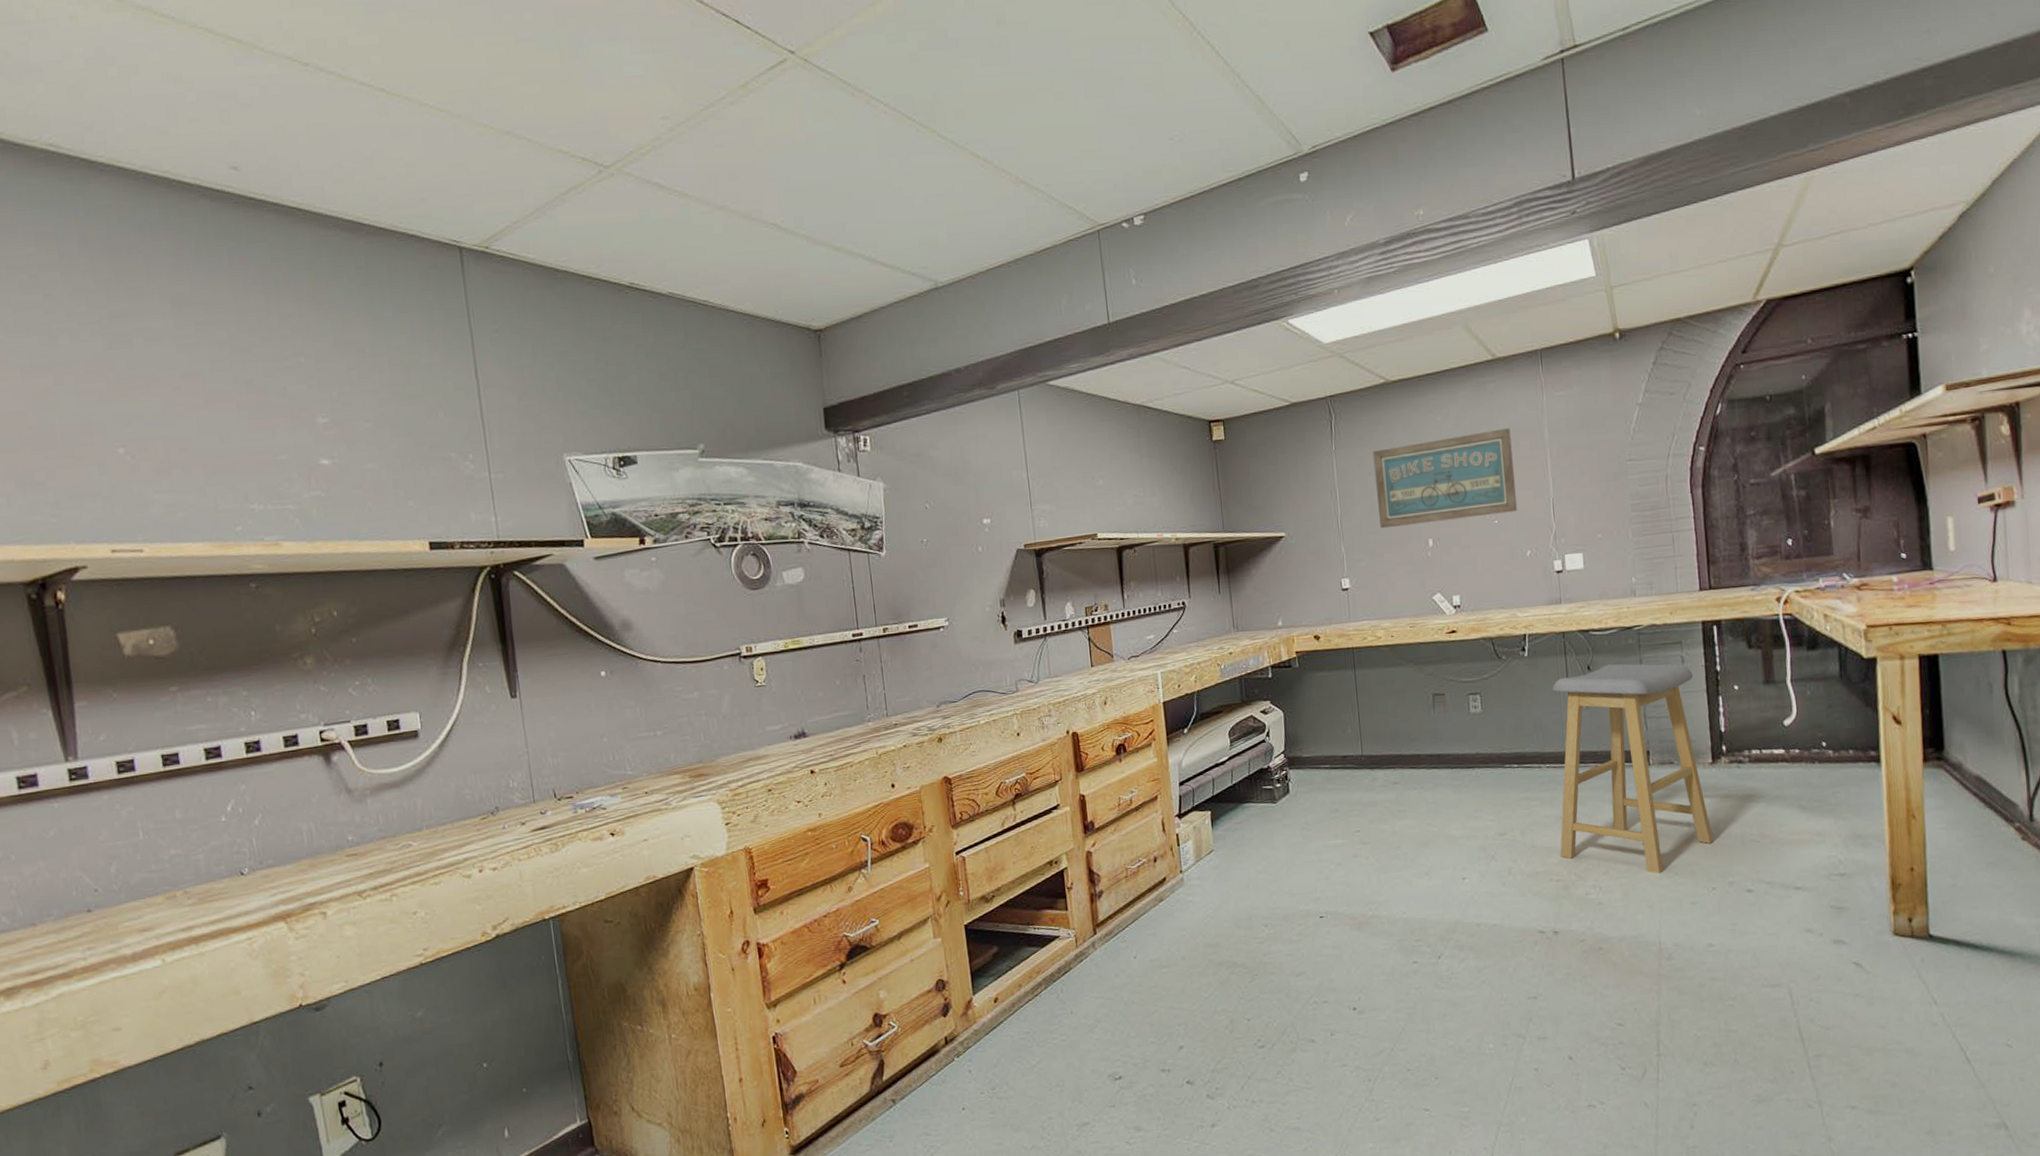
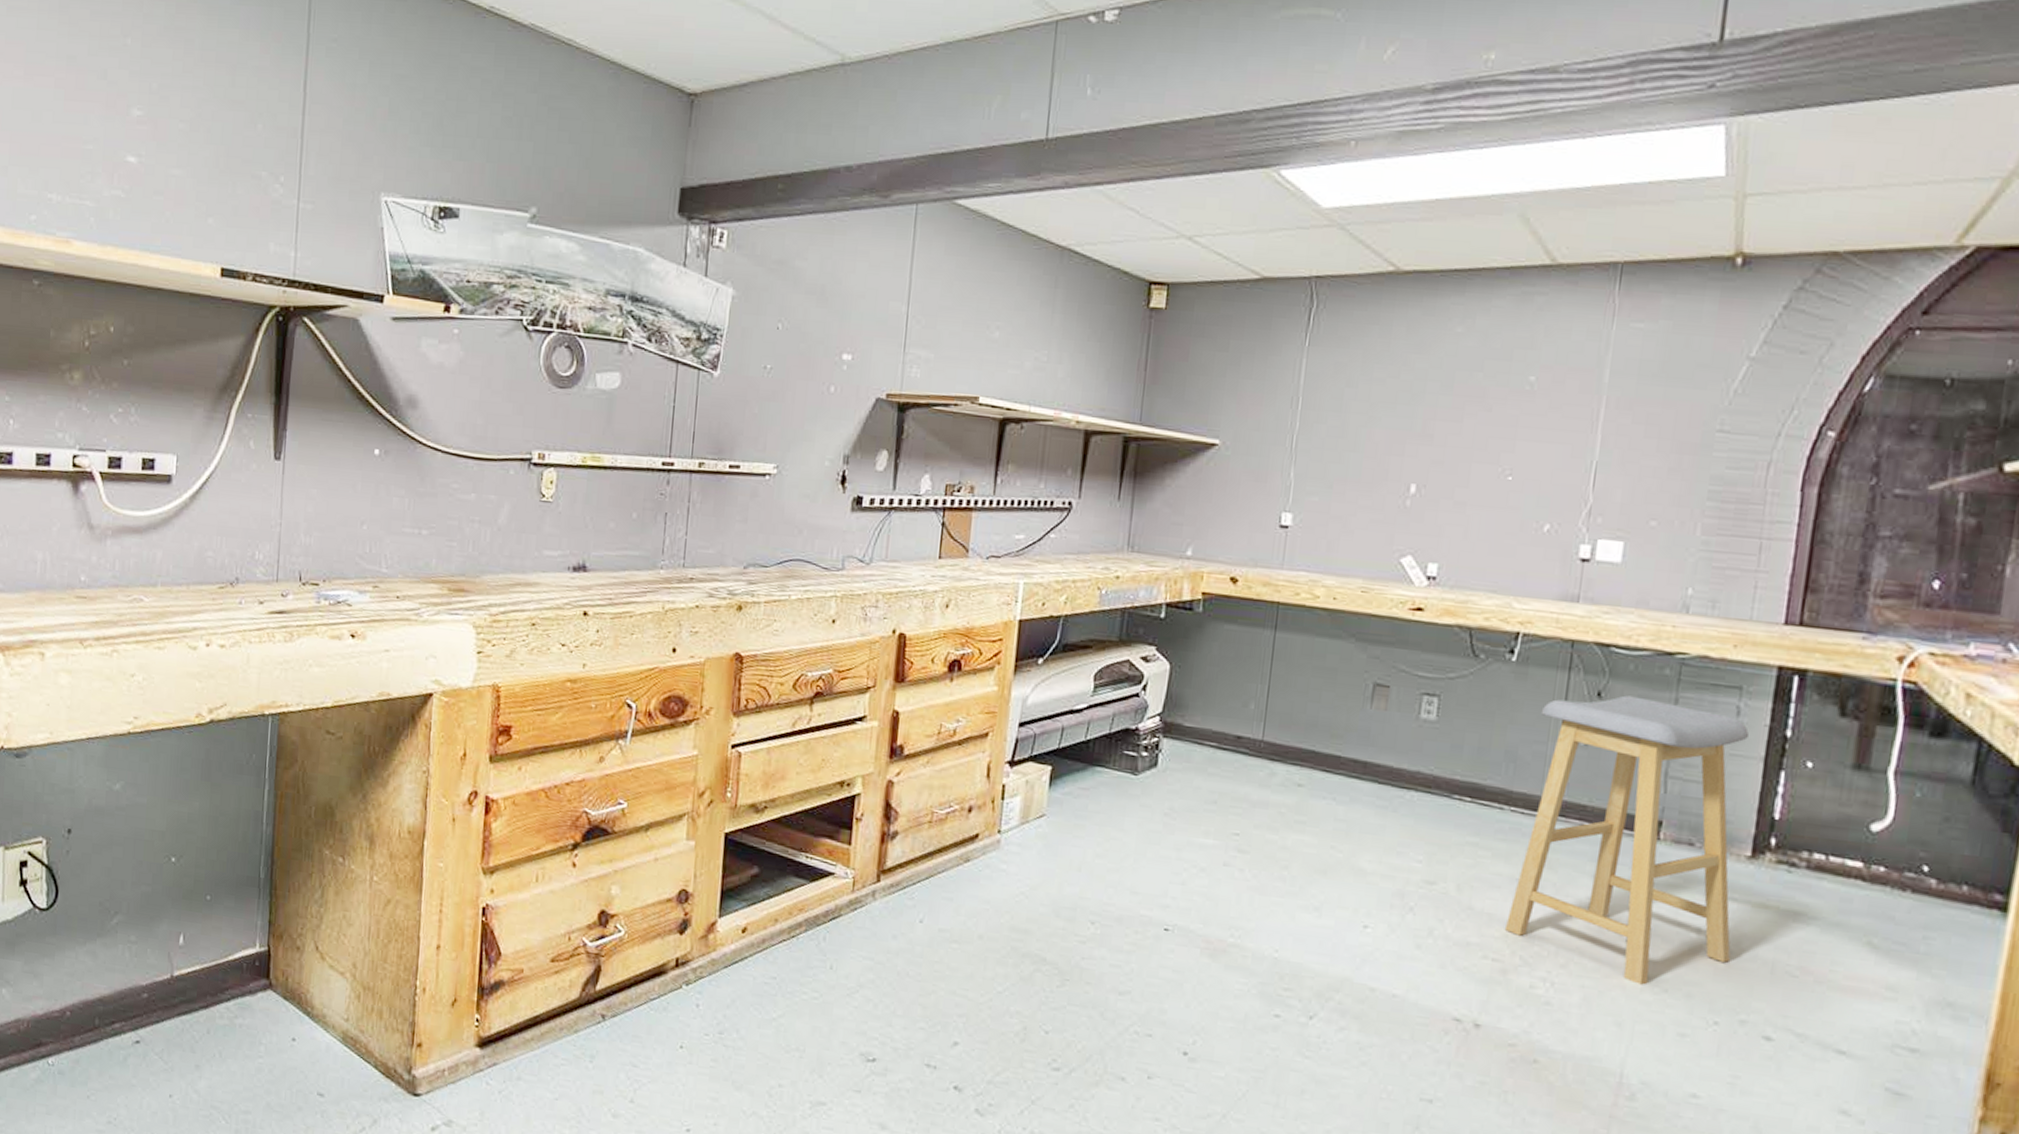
wall art: present [1373,428,1518,529] -> none [1348,356,1556,471]

